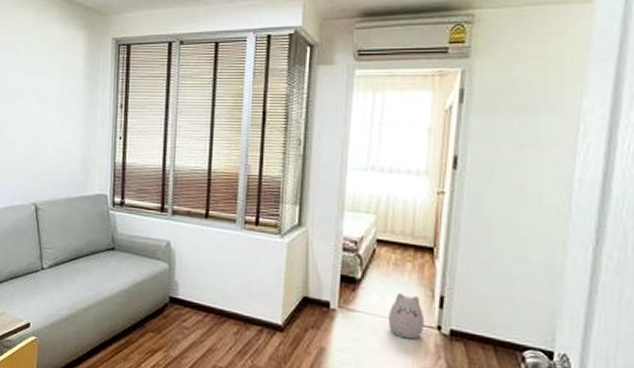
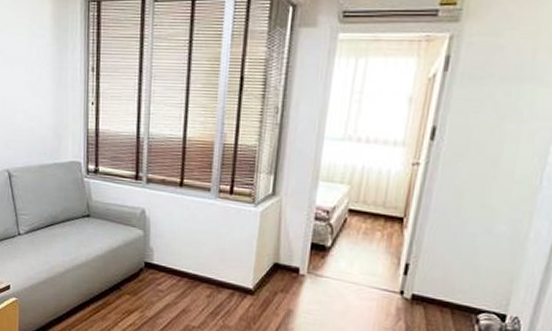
plush toy: present [387,292,425,340] -> none [353,259,389,303]

